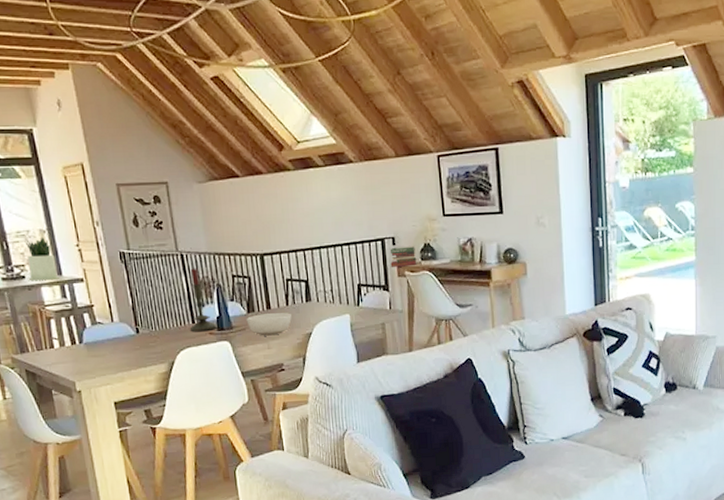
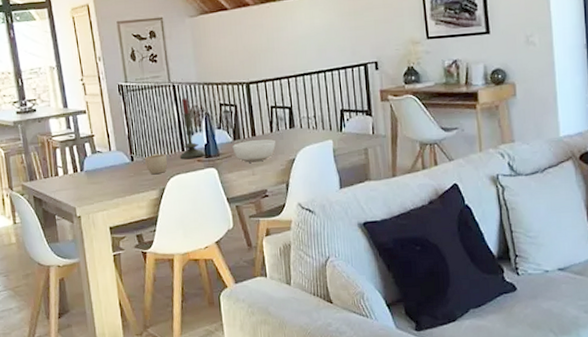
planter: present [24,236,61,281] -> none [37,73,66,114]
cup: none [151,325,177,348] -> present [144,153,168,175]
books: present [390,245,417,267] -> none [373,69,401,92]

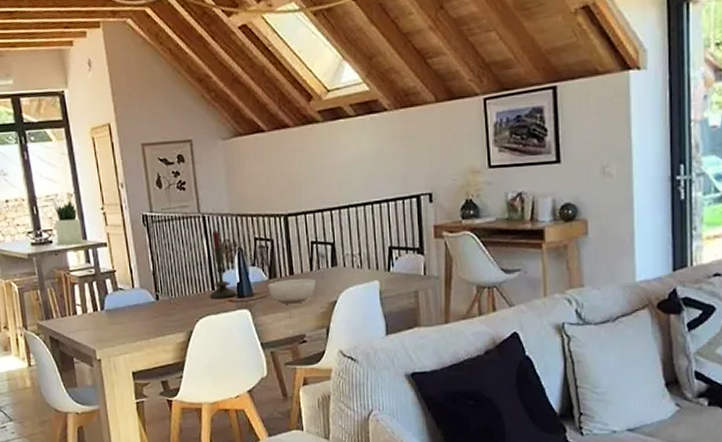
planter: none [37,73,66,114] -> present [53,200,85,246]
cup: present [144,153,168,175] -> none [170,292,197,316]

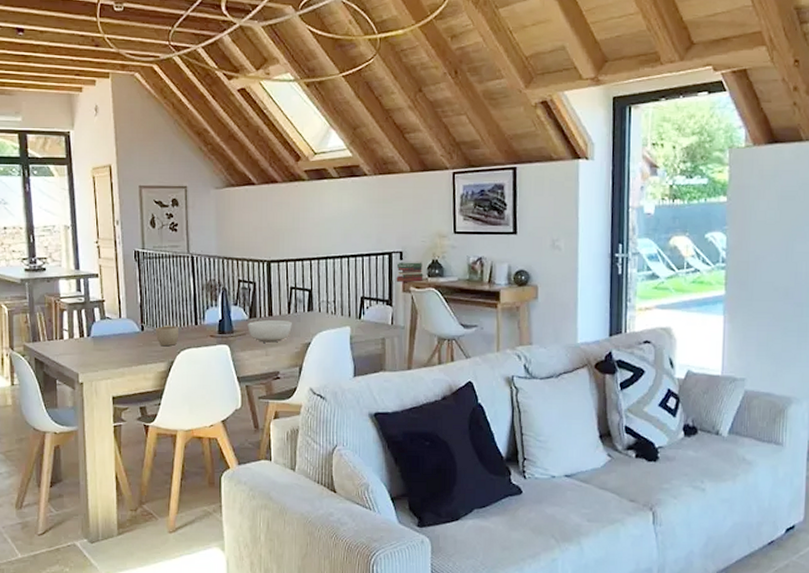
planter: present [53,200,85,246] -> none [48,232,78,274]
cup: none [170,292,197,316] -> present [155,324,179,347]
candle: present [210,229,236,300] -> none [193,269,218,334]
books: none [426,202,457,227] -> present [396,261,424,282]

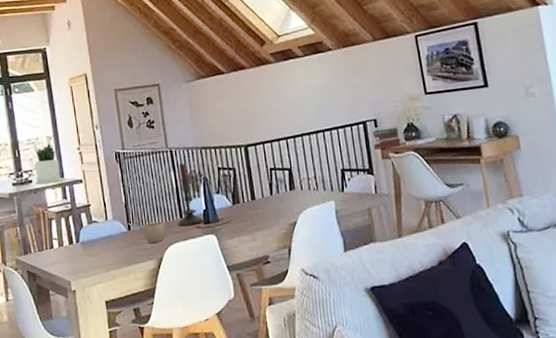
planter: none [48,232,78,274] -> present [34,142,63,185]
candle: none [193,269,218,334] -> present [178,162,203,227]
bowl: present [247,320,292,343] -> none [231,202,276,228]

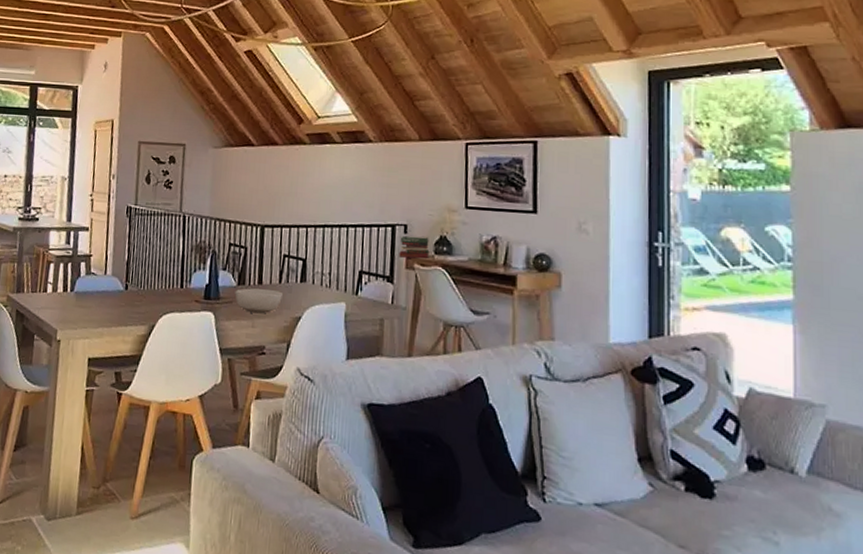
planter: present [34,142,63,185] -> none [41,183,69,226]
cup: present [141,221,166,244] -> none [139,285,164,309]
candle: present [178,162,203,227] -> none [178,230,204,299]
bowl: none [231,202,276,228] -> present [234,288,283,314]

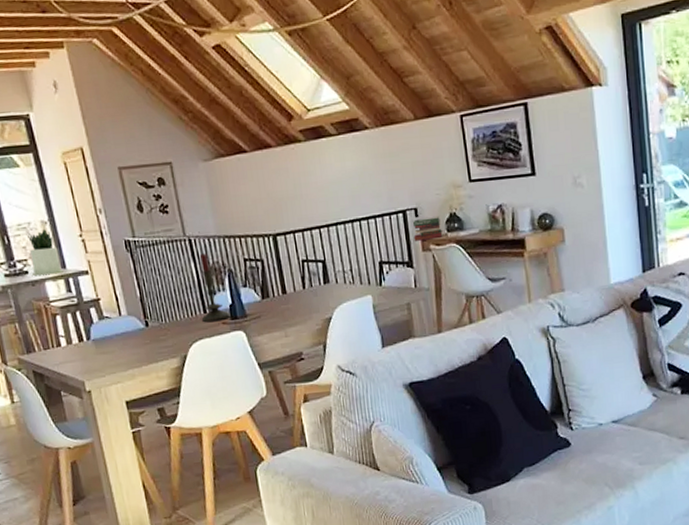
planter: none [41,183,69,226] -> present [26,228,65,277]
candle: none [178,230,204,299] -> present [199,252,230,323]
bowl: present [234,288,283,314] -> none [261,296,310,324]

